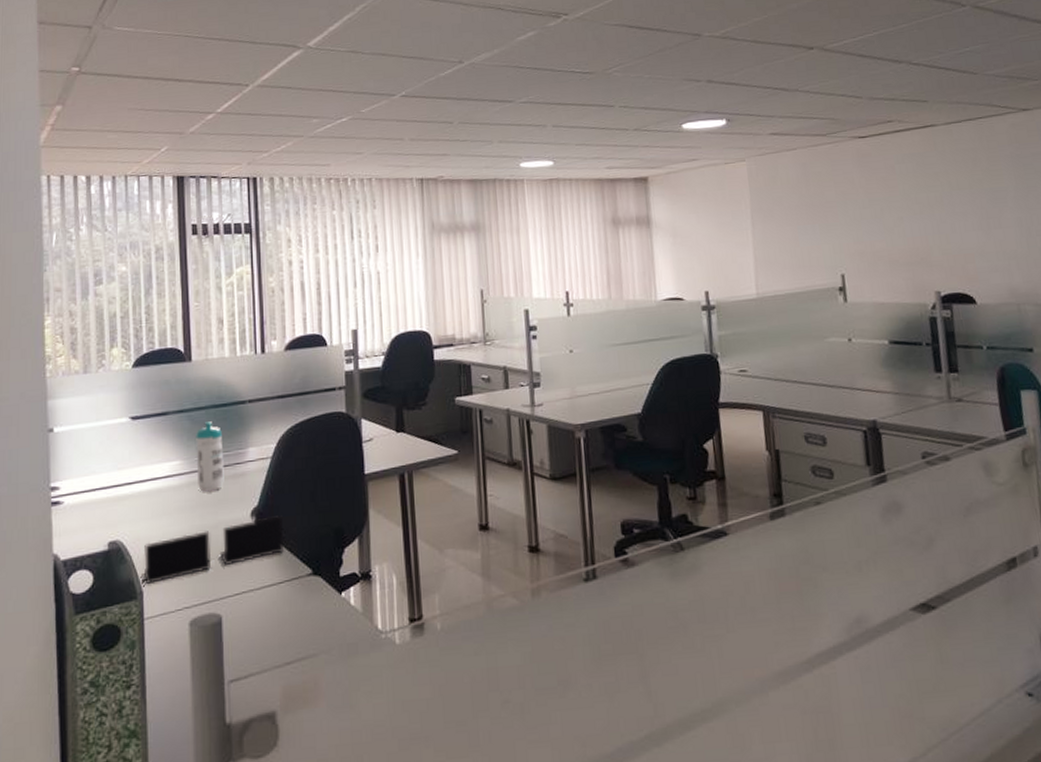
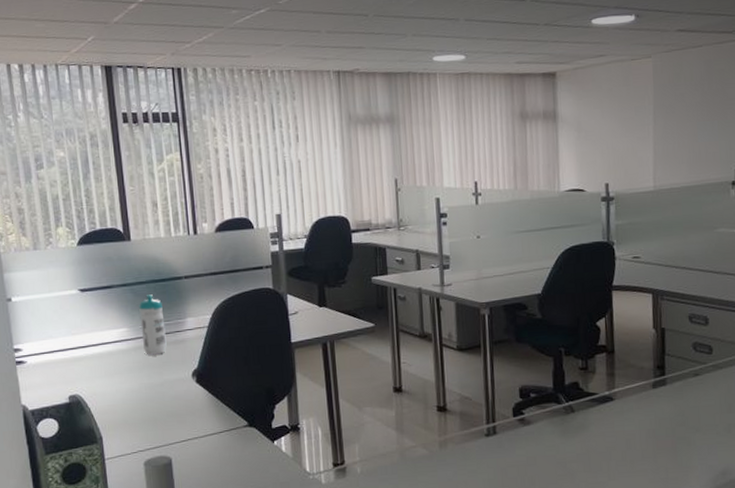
laptop: present [144,515,284,584] -> none [100,376,222,431]

